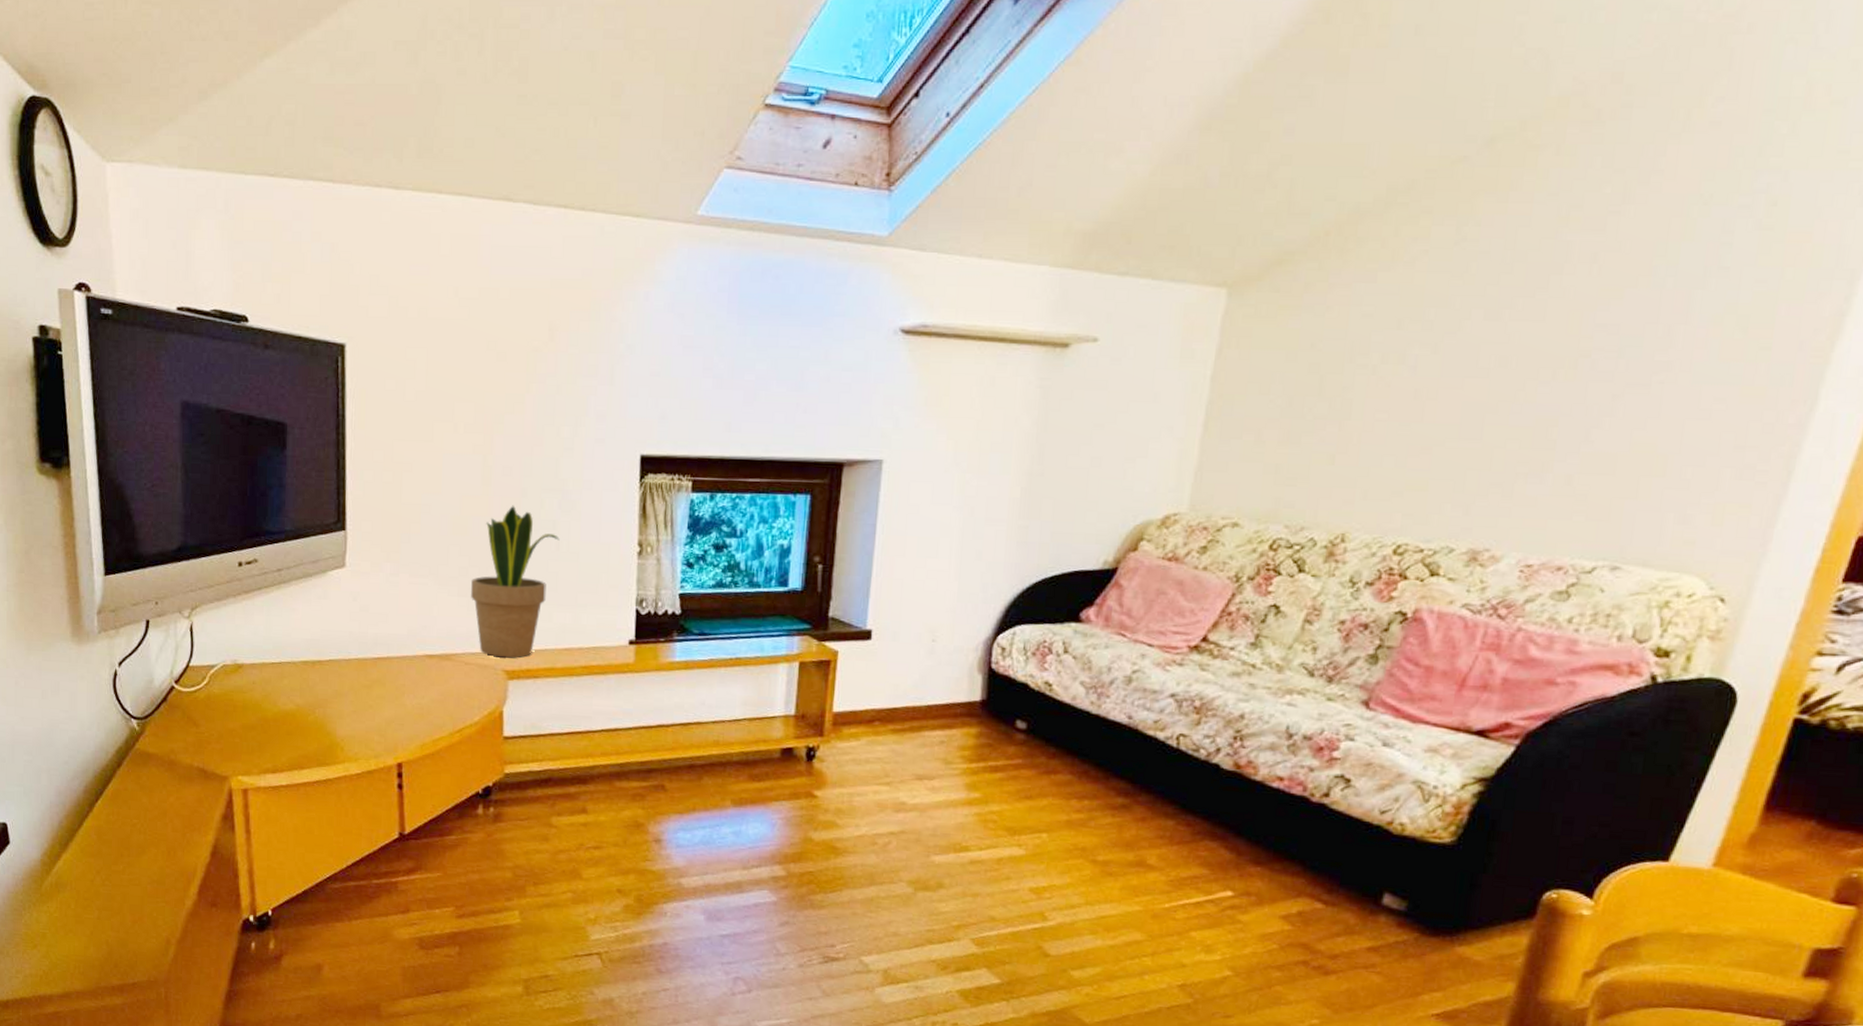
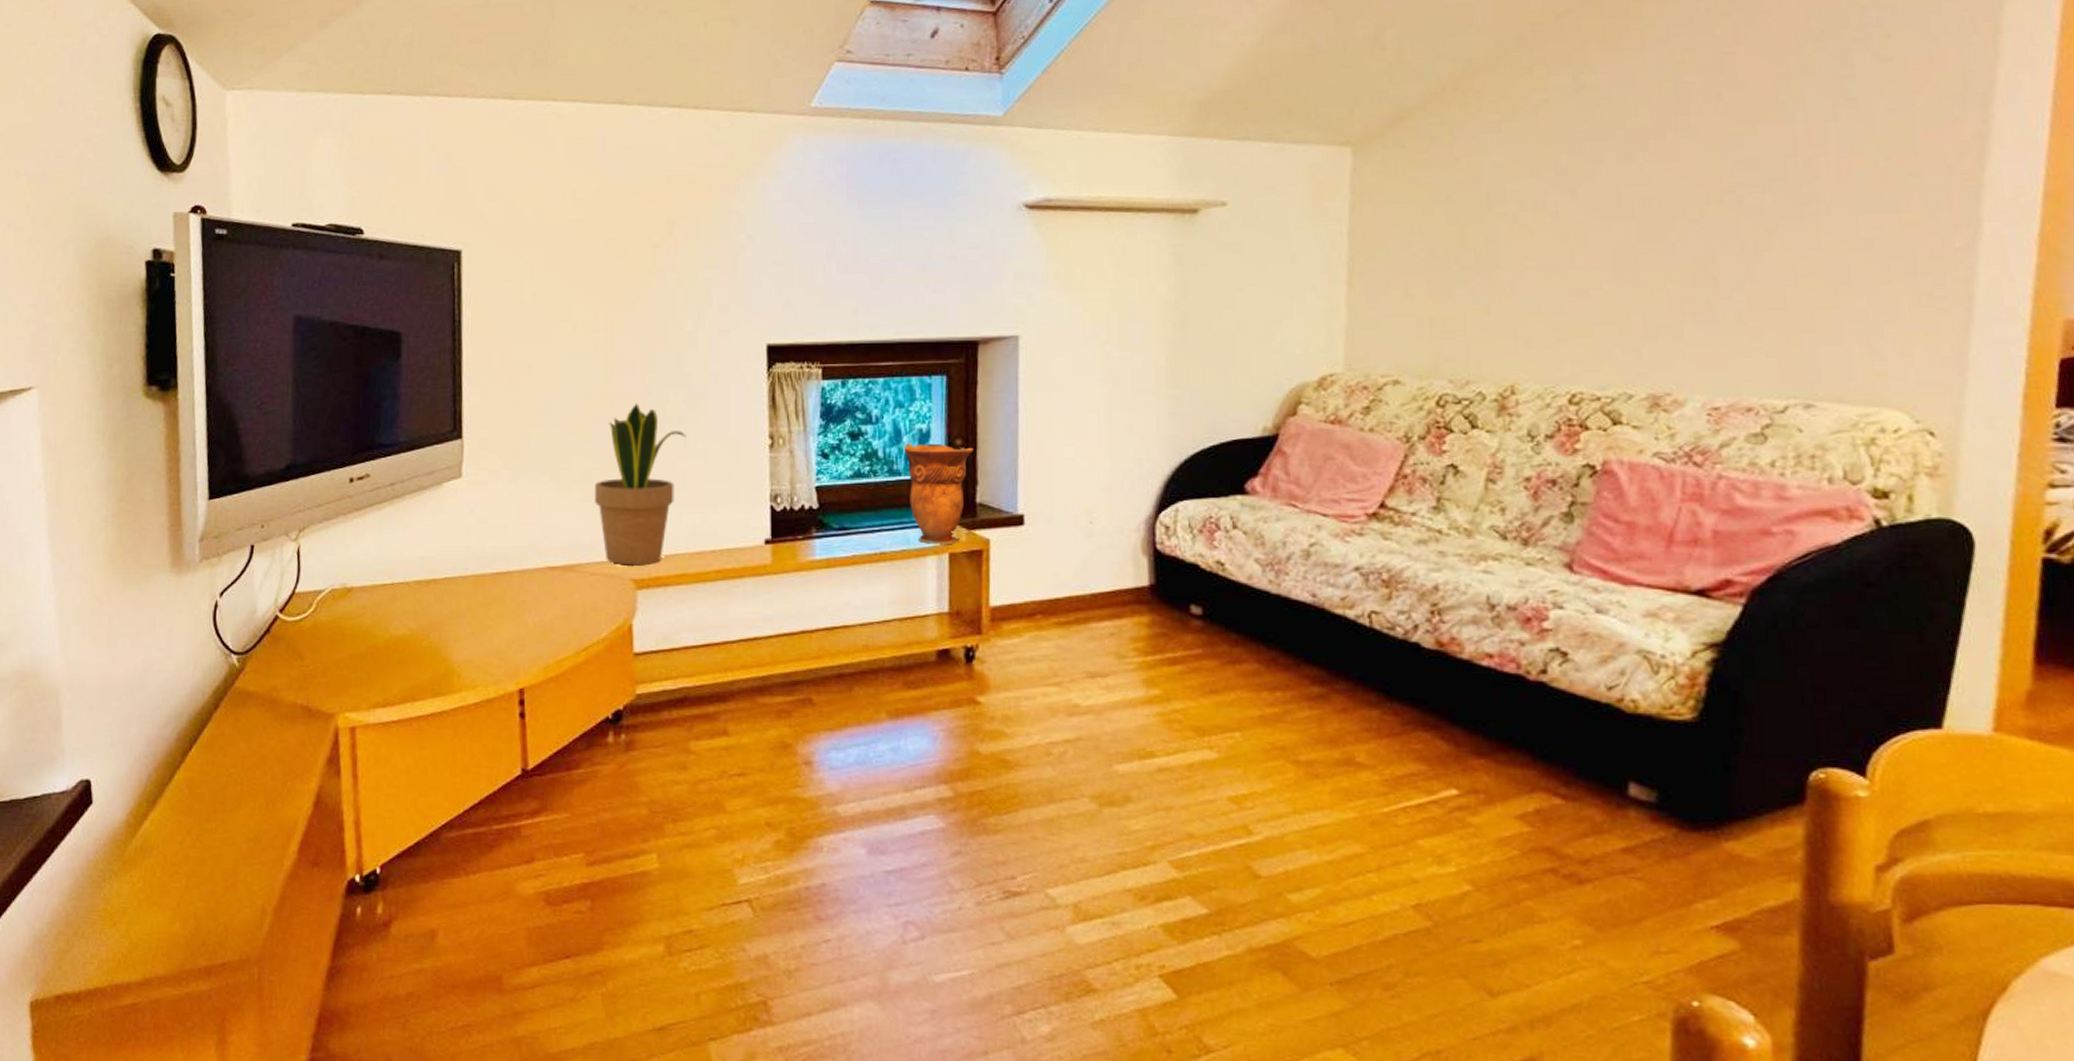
decorative vase: none [764,557,830,654] -> present [903,443,974,544]

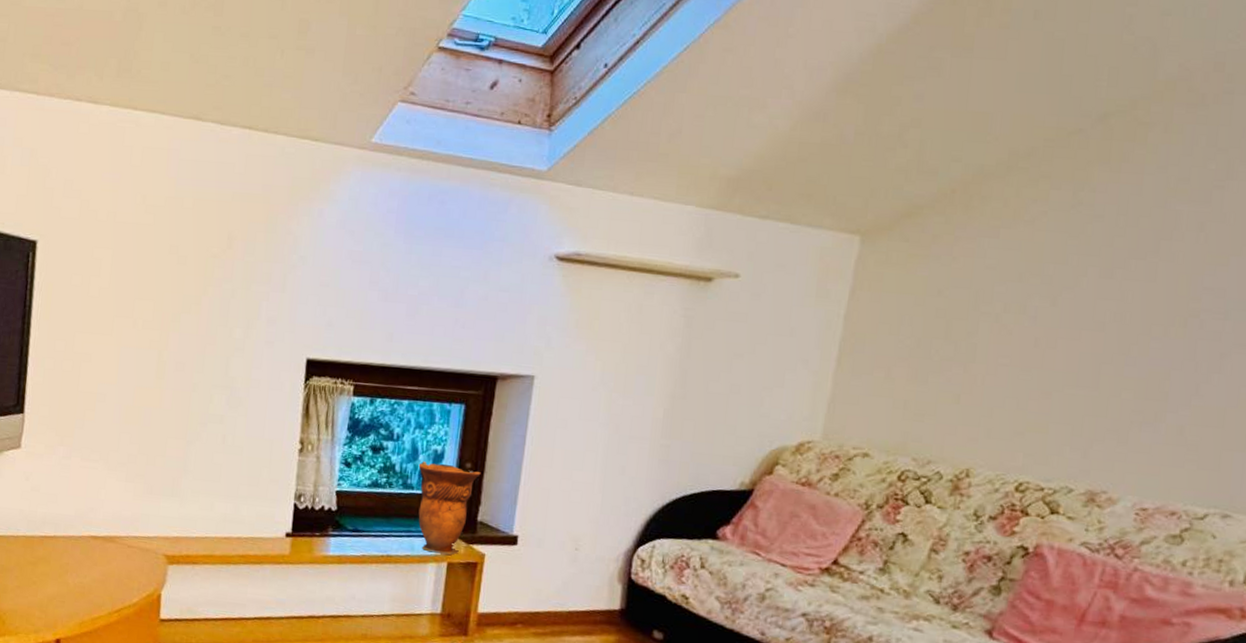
potted plant: present [595,403,687,566] -> none [138,399,226,544]

